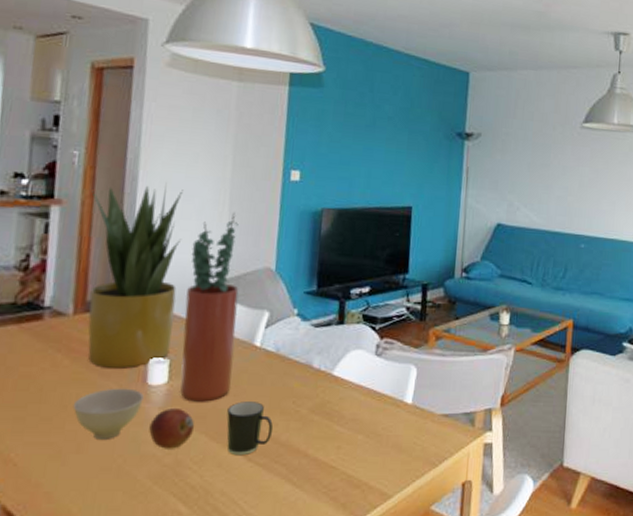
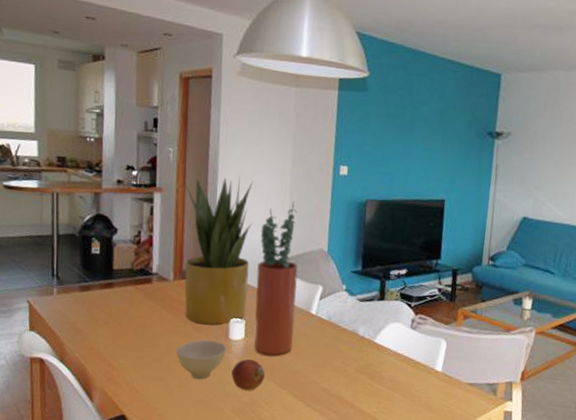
mug: present [226,401,274,456] -> none [290,358,327,402]

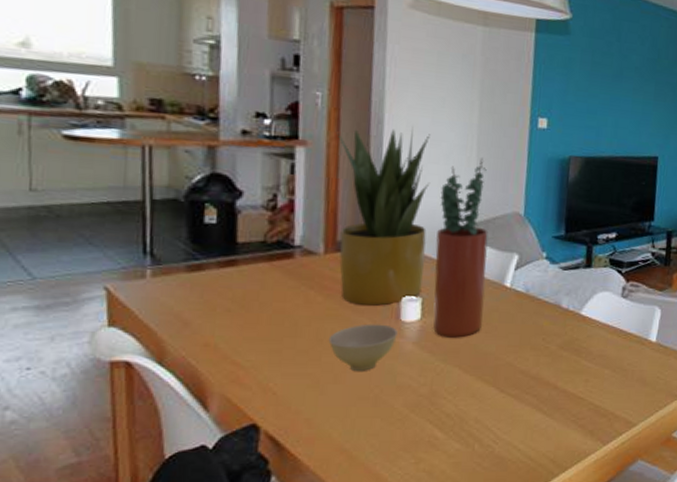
fruit: present [231,358,266,391] -> none [404,342,449,381]

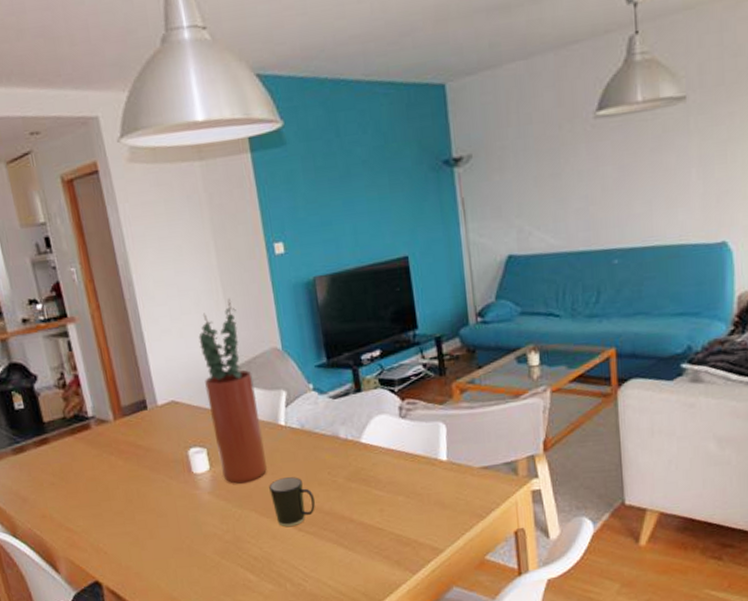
bowl: present [328,324,398,371] -> none [136,478,193,525]
planter: present [337,128,431,306] -> none [97,283,204,464]
mug: none [479,338,524,387] -> present [269,477,316,528]

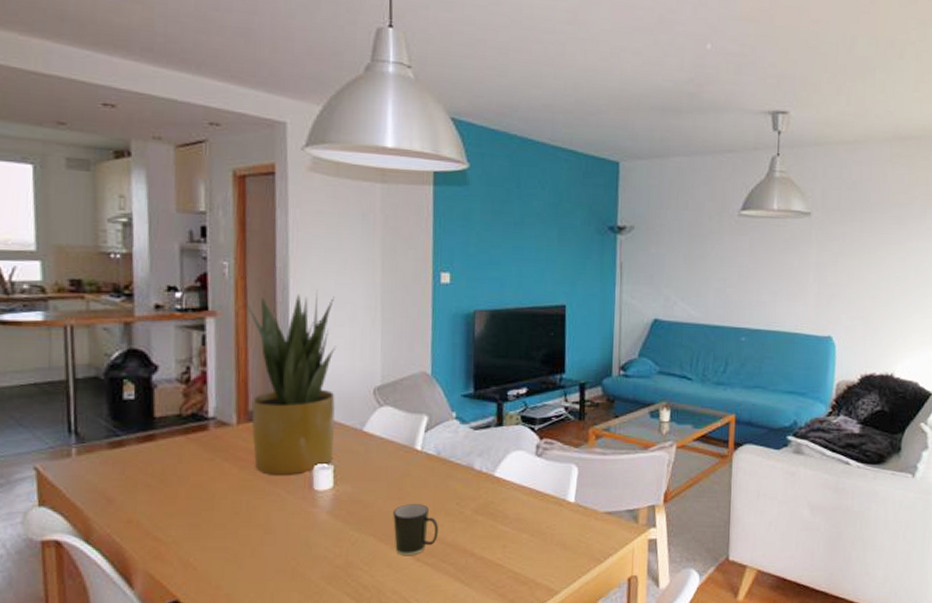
planter: none [97,283,204,464] -> present [244,291,337,475]
vase: present [198,298,268,484] -> none [344,317,397,505]

